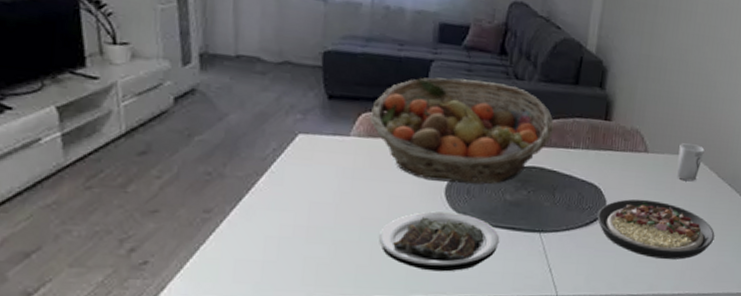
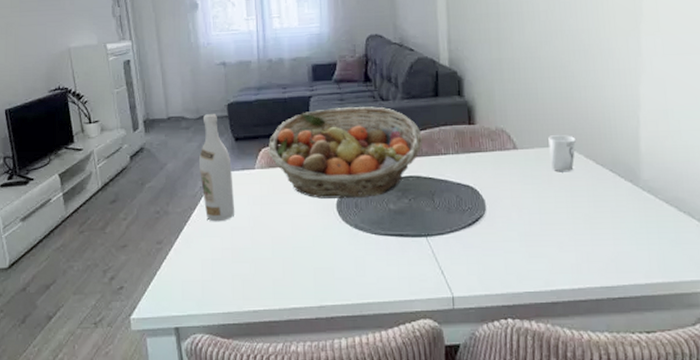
wine bottle: none [274,59,320,194] -> present [199,114,235,222]
plate: present [379,211,500,272] -> none [288,225,391,281]
plate: present [597,199,715,260] -> none [478,195,607,253]

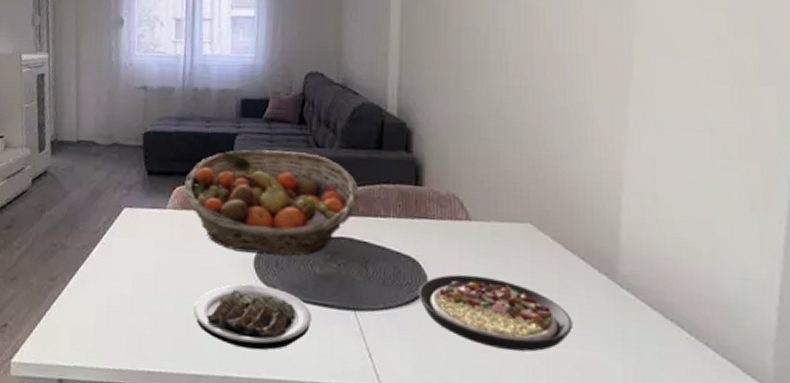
wine bottle: present [199,114,235,222] -> none [105,141,142,264]
plate: none [288,225,391,281] -> present [194,284,312,351]
plate: none [478,195,607,253] -> present [418,274,573,352]
cup: present [548,135,576,172] -> none [509,209,542,255]

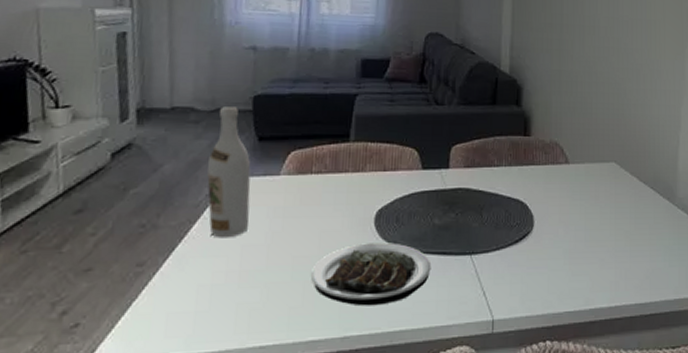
wine bottle: none [105,141,142,264] -> present [207,106,251,238]
fruit basket: present [182,149,361,257] -> none [298,109,477,212]
plate: present [418,274,573,352] -> none [526,211,644,271]

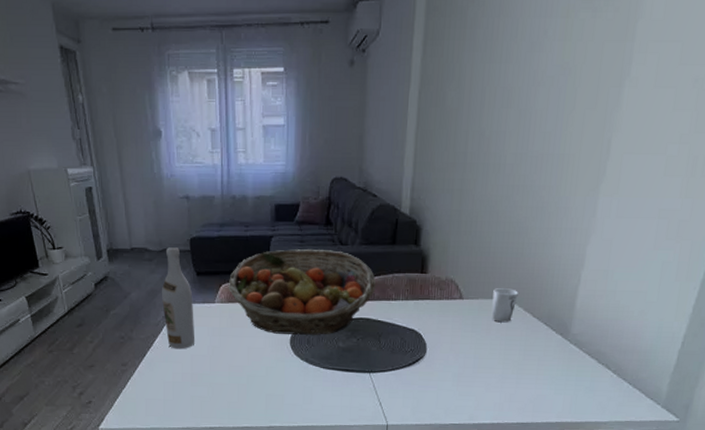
fruit basket: none [298,109,477,212] -> present [228,249,377,335]
plate: present [311,242,432,306] -> none [243,359,337,406]
cup: none [598,151,623,189] -> present [492,288,518,323]

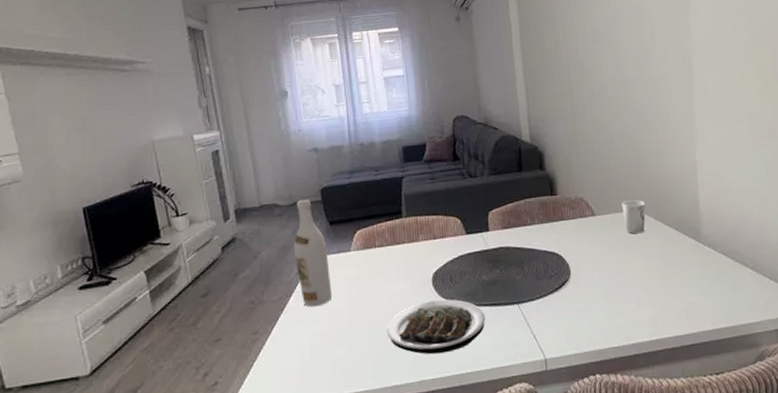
fruit basket: present [228,249,377,335] -> none [362,184,511,276]
plate: none [243,359,337,406] -> present [387,299,486,355]

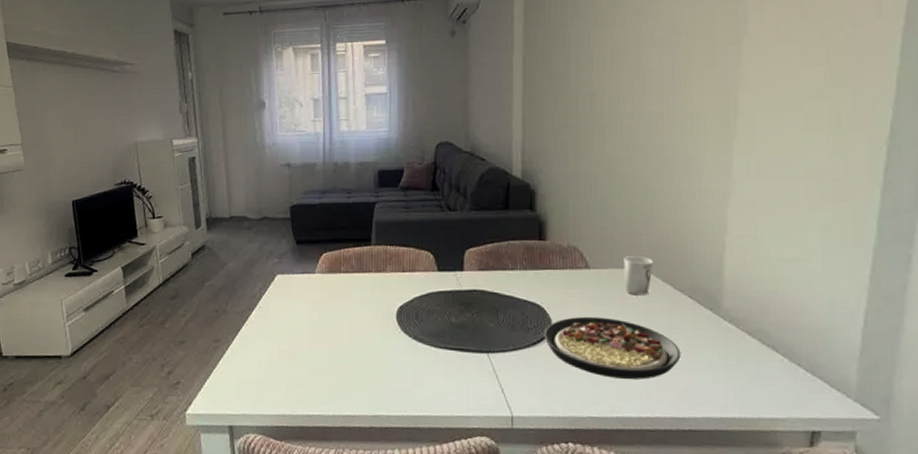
wine bottle: present [294,199,333,307] -> none [260,215,294,324]
plate: present [387,299,486,355] -> none [345,335,450,392]
plate: none [564,257,676,310] -> present [544,316,681,379]

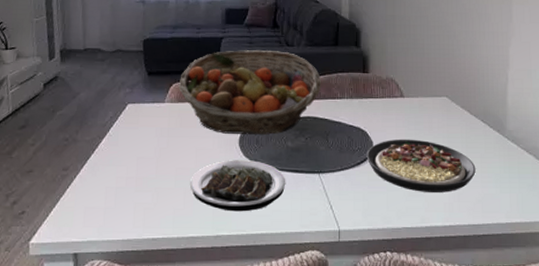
fruit basket: none [329,216,490,309] -> present [178,50,322,135]
plate: none [345,335,450,392] -> present [190,160,286,212]
cup: present [624,256,653,296] -> none [431,87,454,120]

